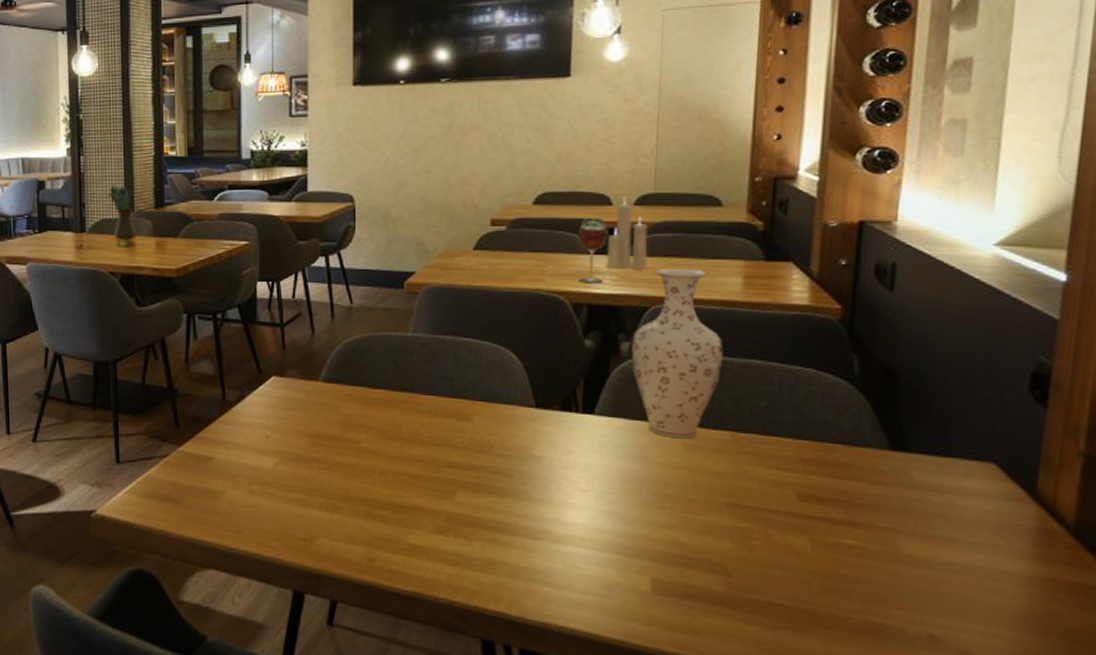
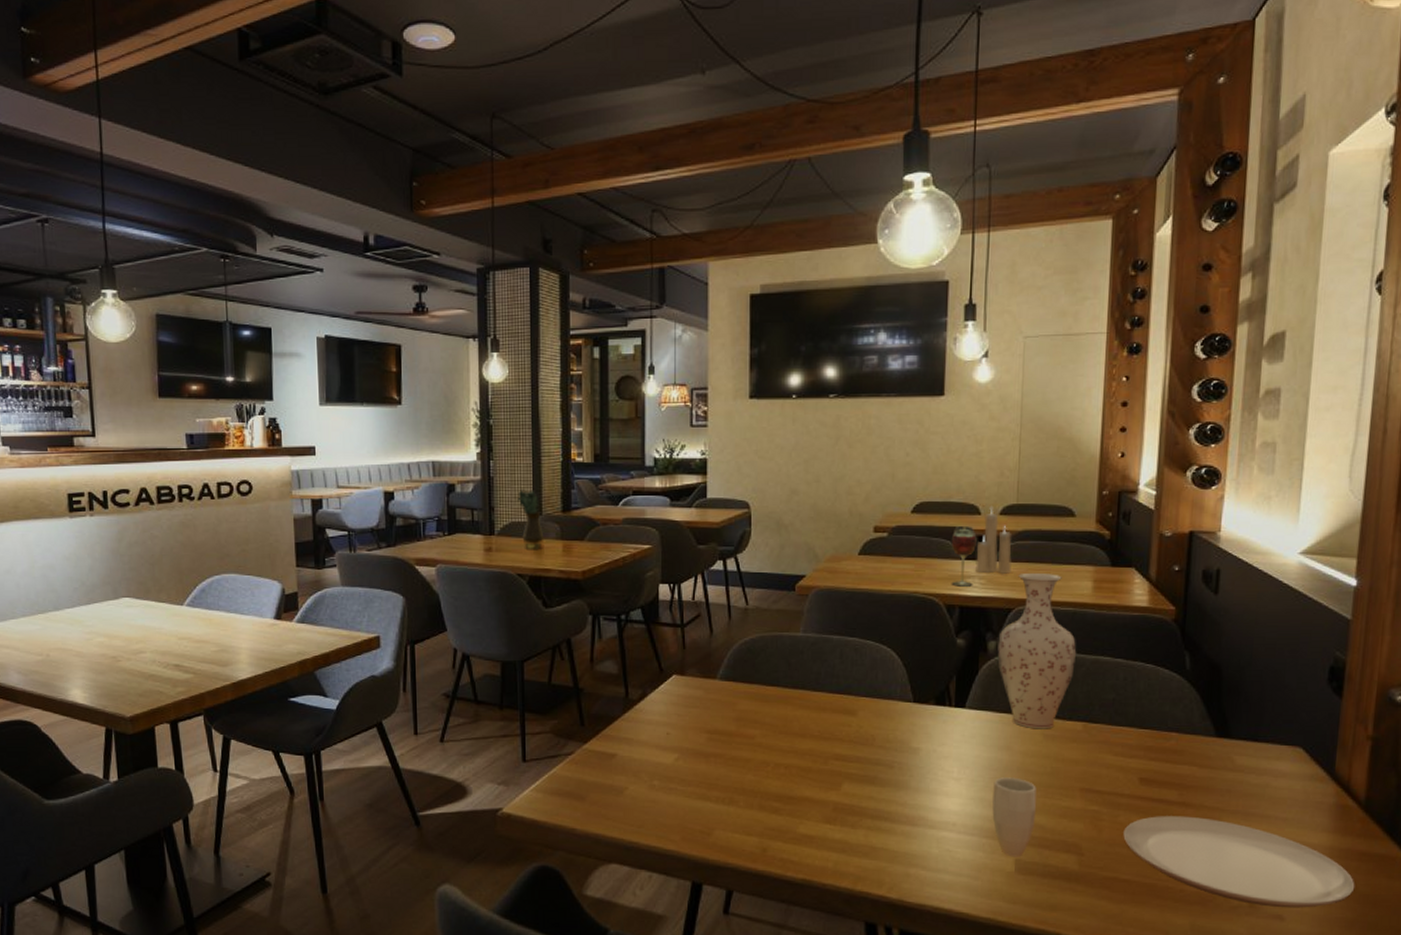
cup: none [625,490,677,576] -> present [992,777,1037,857]
plate: none [778,536,1061,643] -> present [1123,816,1355,908]

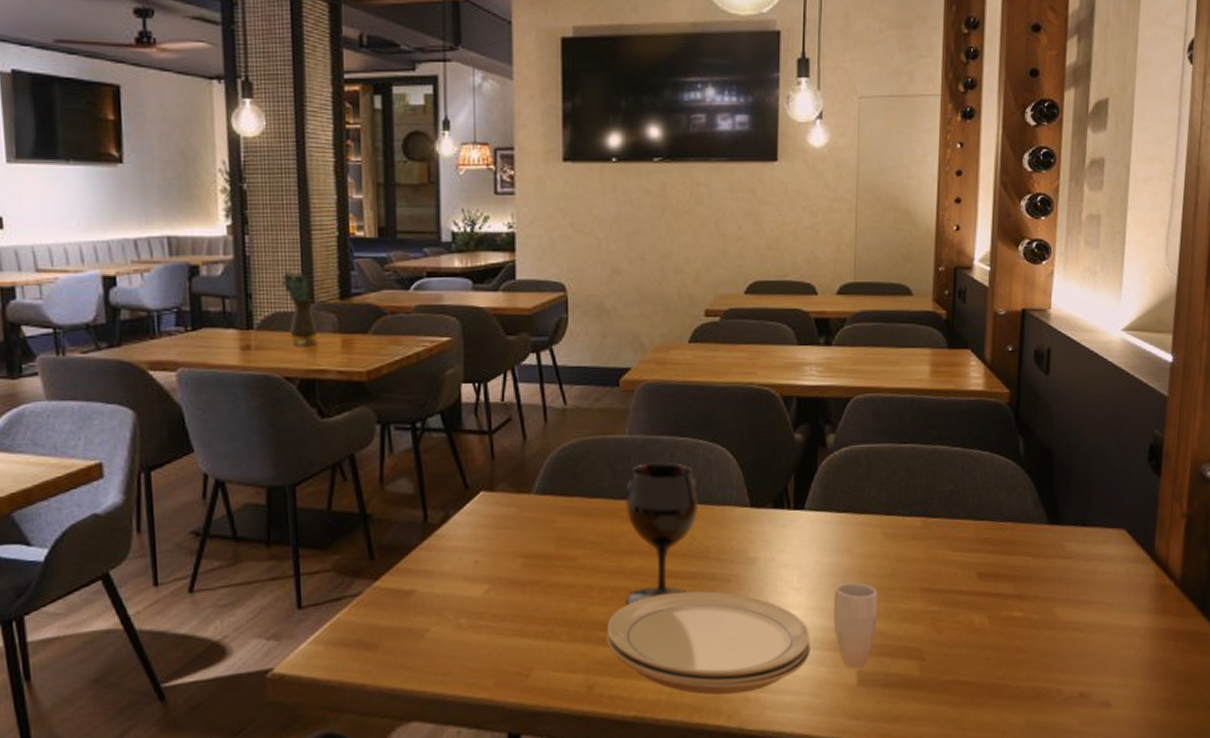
plate: none [779,773,969,868] -> present [606,590,811,695]
wine glass: none [797,658,866,781] -> present [624,462,699,605]
wineglass: present [951,527,977,587] -> none [787,308,813,375]
candle: present [974,508,1013,575] -> none [811,287,851,361]
vase: present [997,572,1077,729] -> none [836,357,916,528]
plate: present [1123,816,1355,908] -> none [962,609,1173,695]

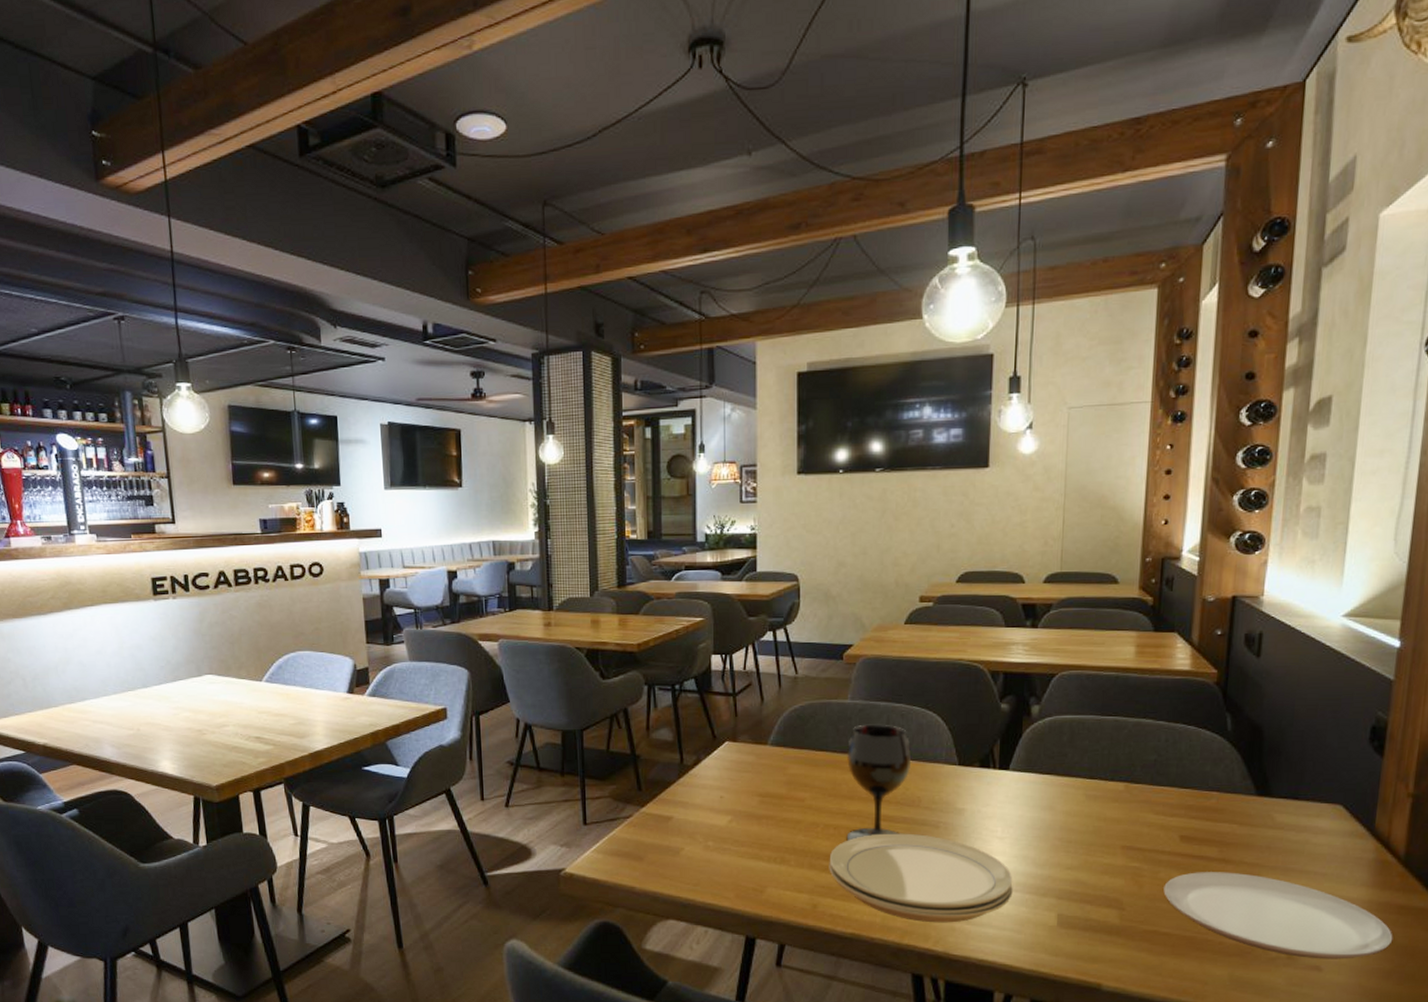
vase: present [282,268,318,348] -> none [574,564,601,625]
cup: present [833,582,879,669] -> none [1035,836,1079,912]
plate: none [962,609,1173,695] -> present [1163,872,1393,959]

